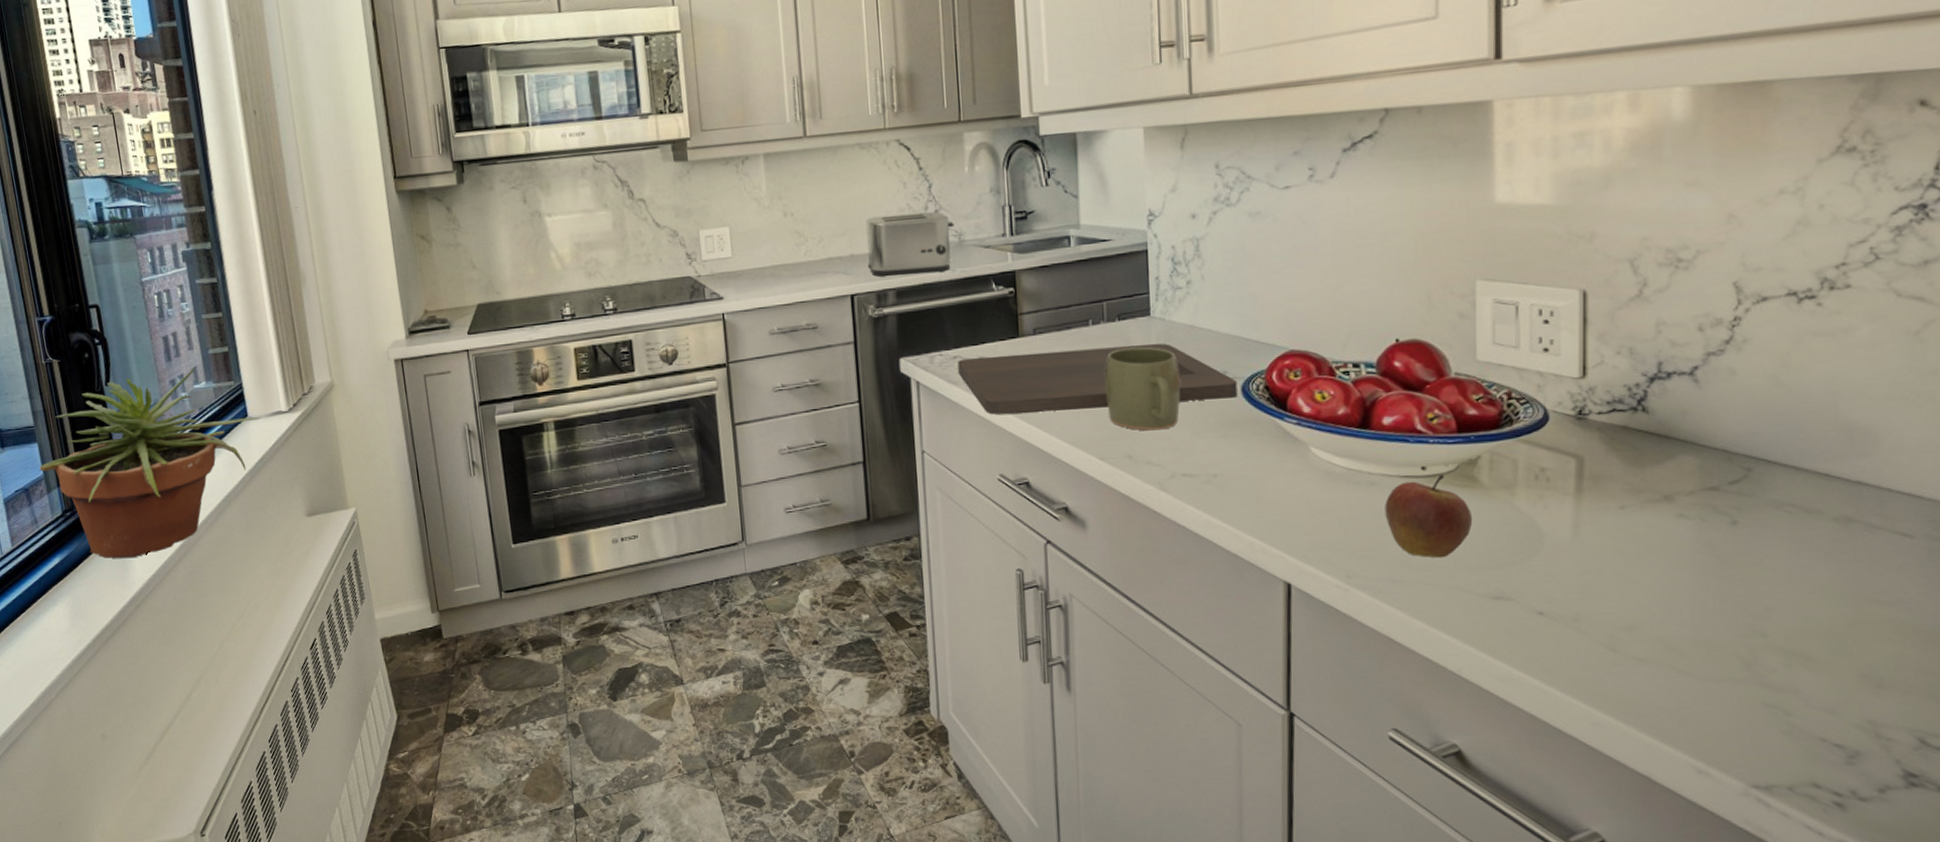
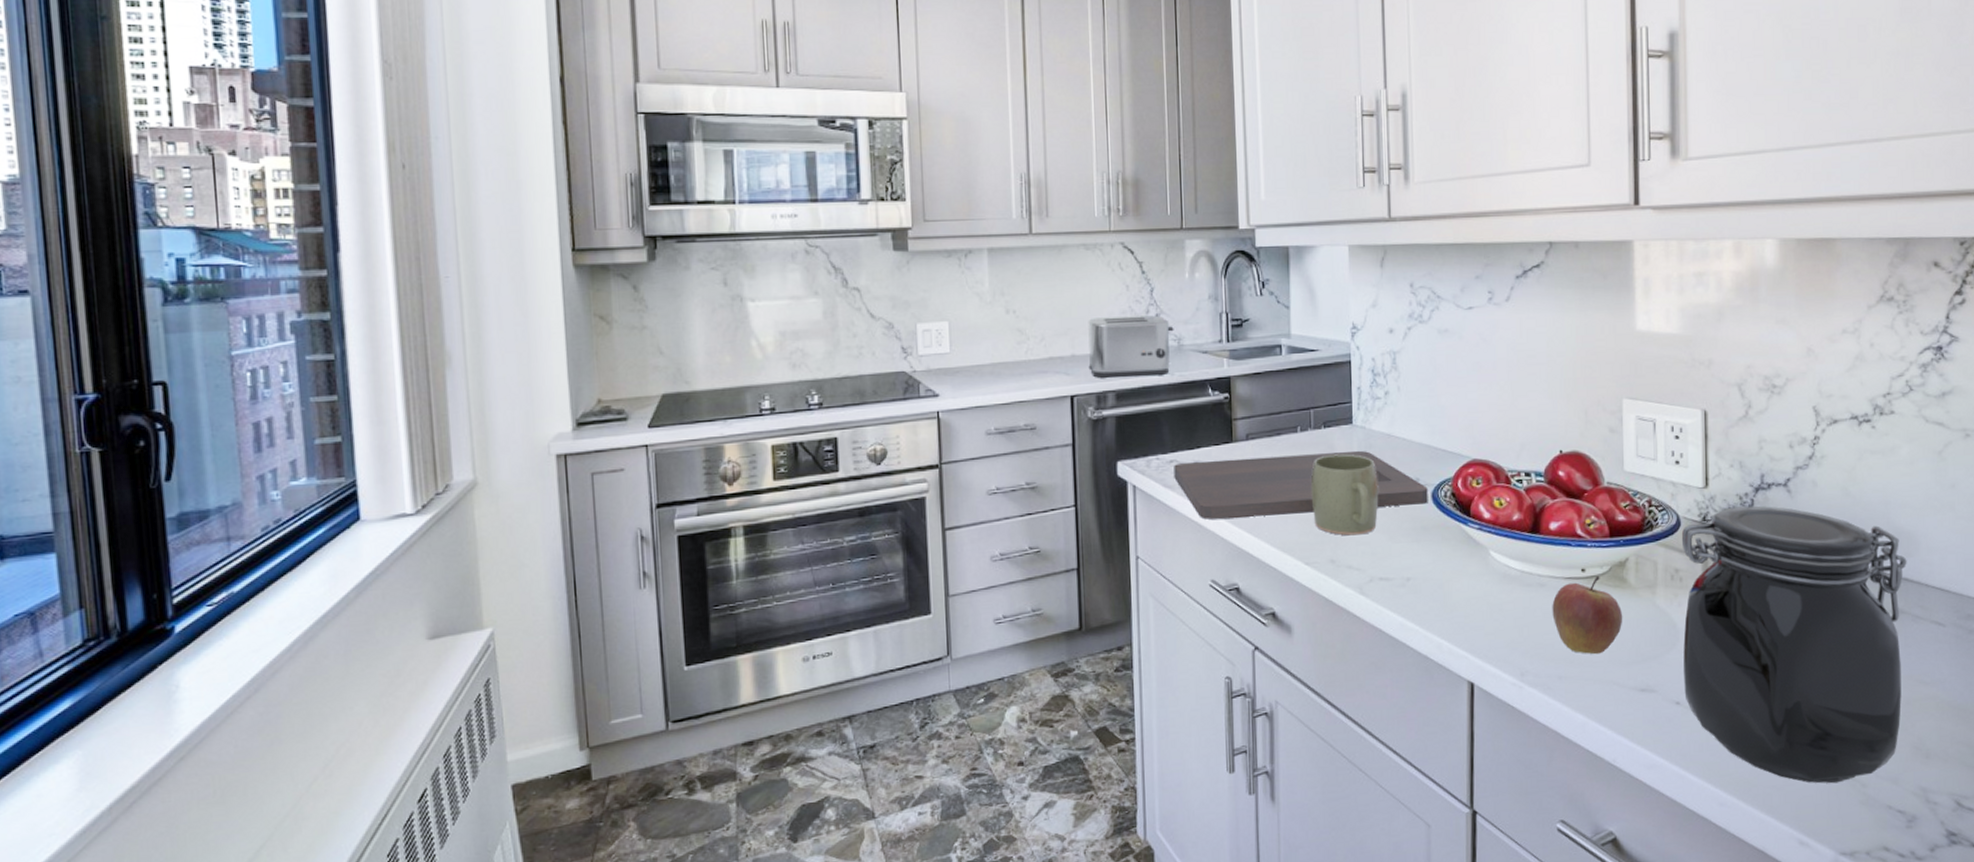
potted plant: present [39,368,261,559] -> none [54,461,378,700]
jar: none [1549,397,1861,710] -> present [1681,505,1907,784]

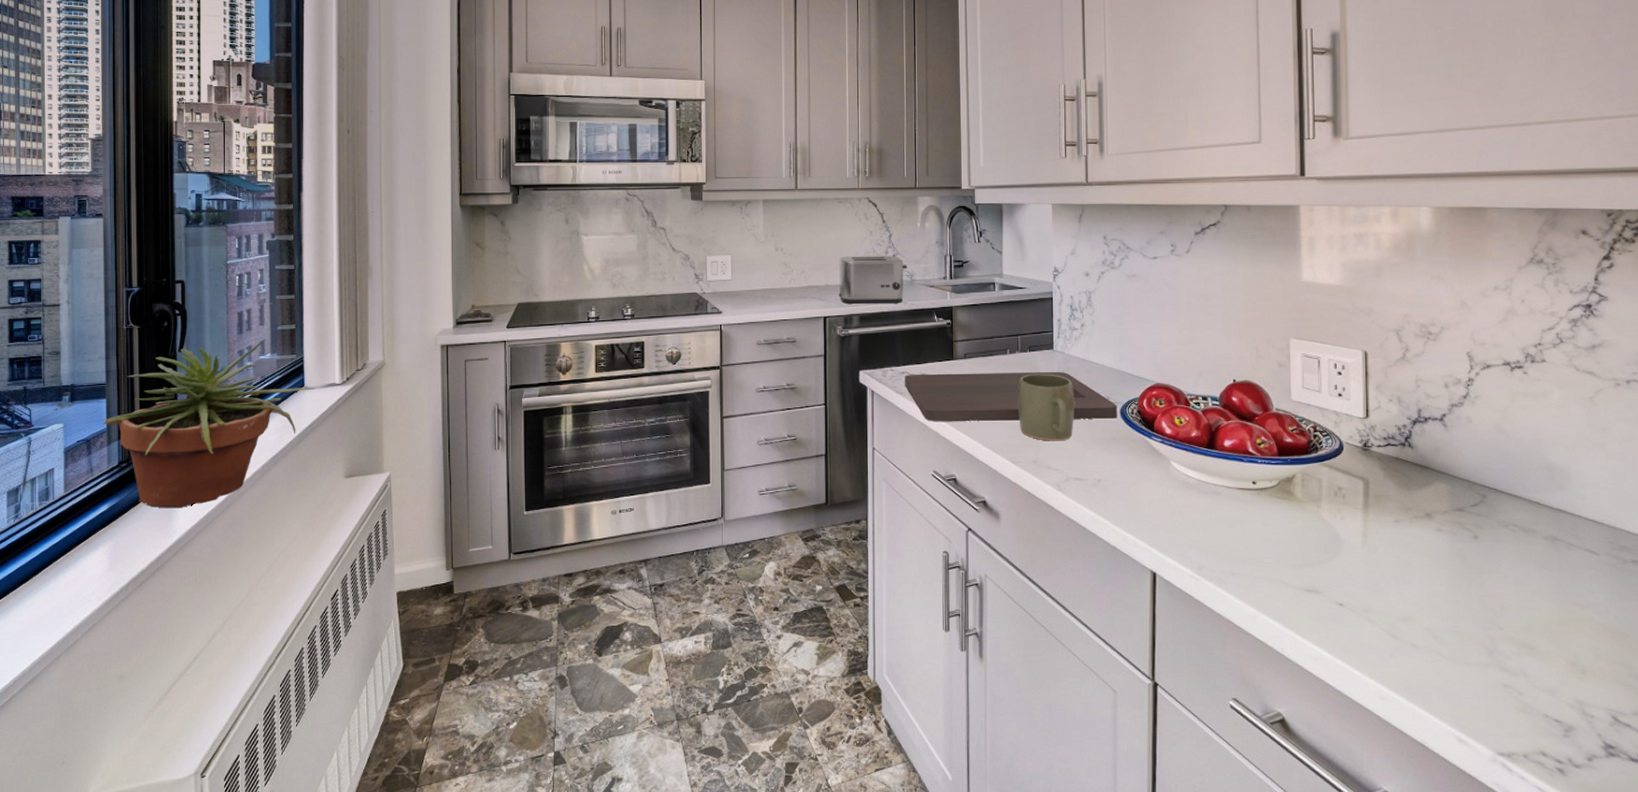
potted plant: none [54,461,378,700] -> present [103,341,316,508]
fruit: present [1552,575,1623,655] -> none [1226,488,1291,556]
jar: present [1681,505,1907,784] -> none [1344,436,1560,689]

